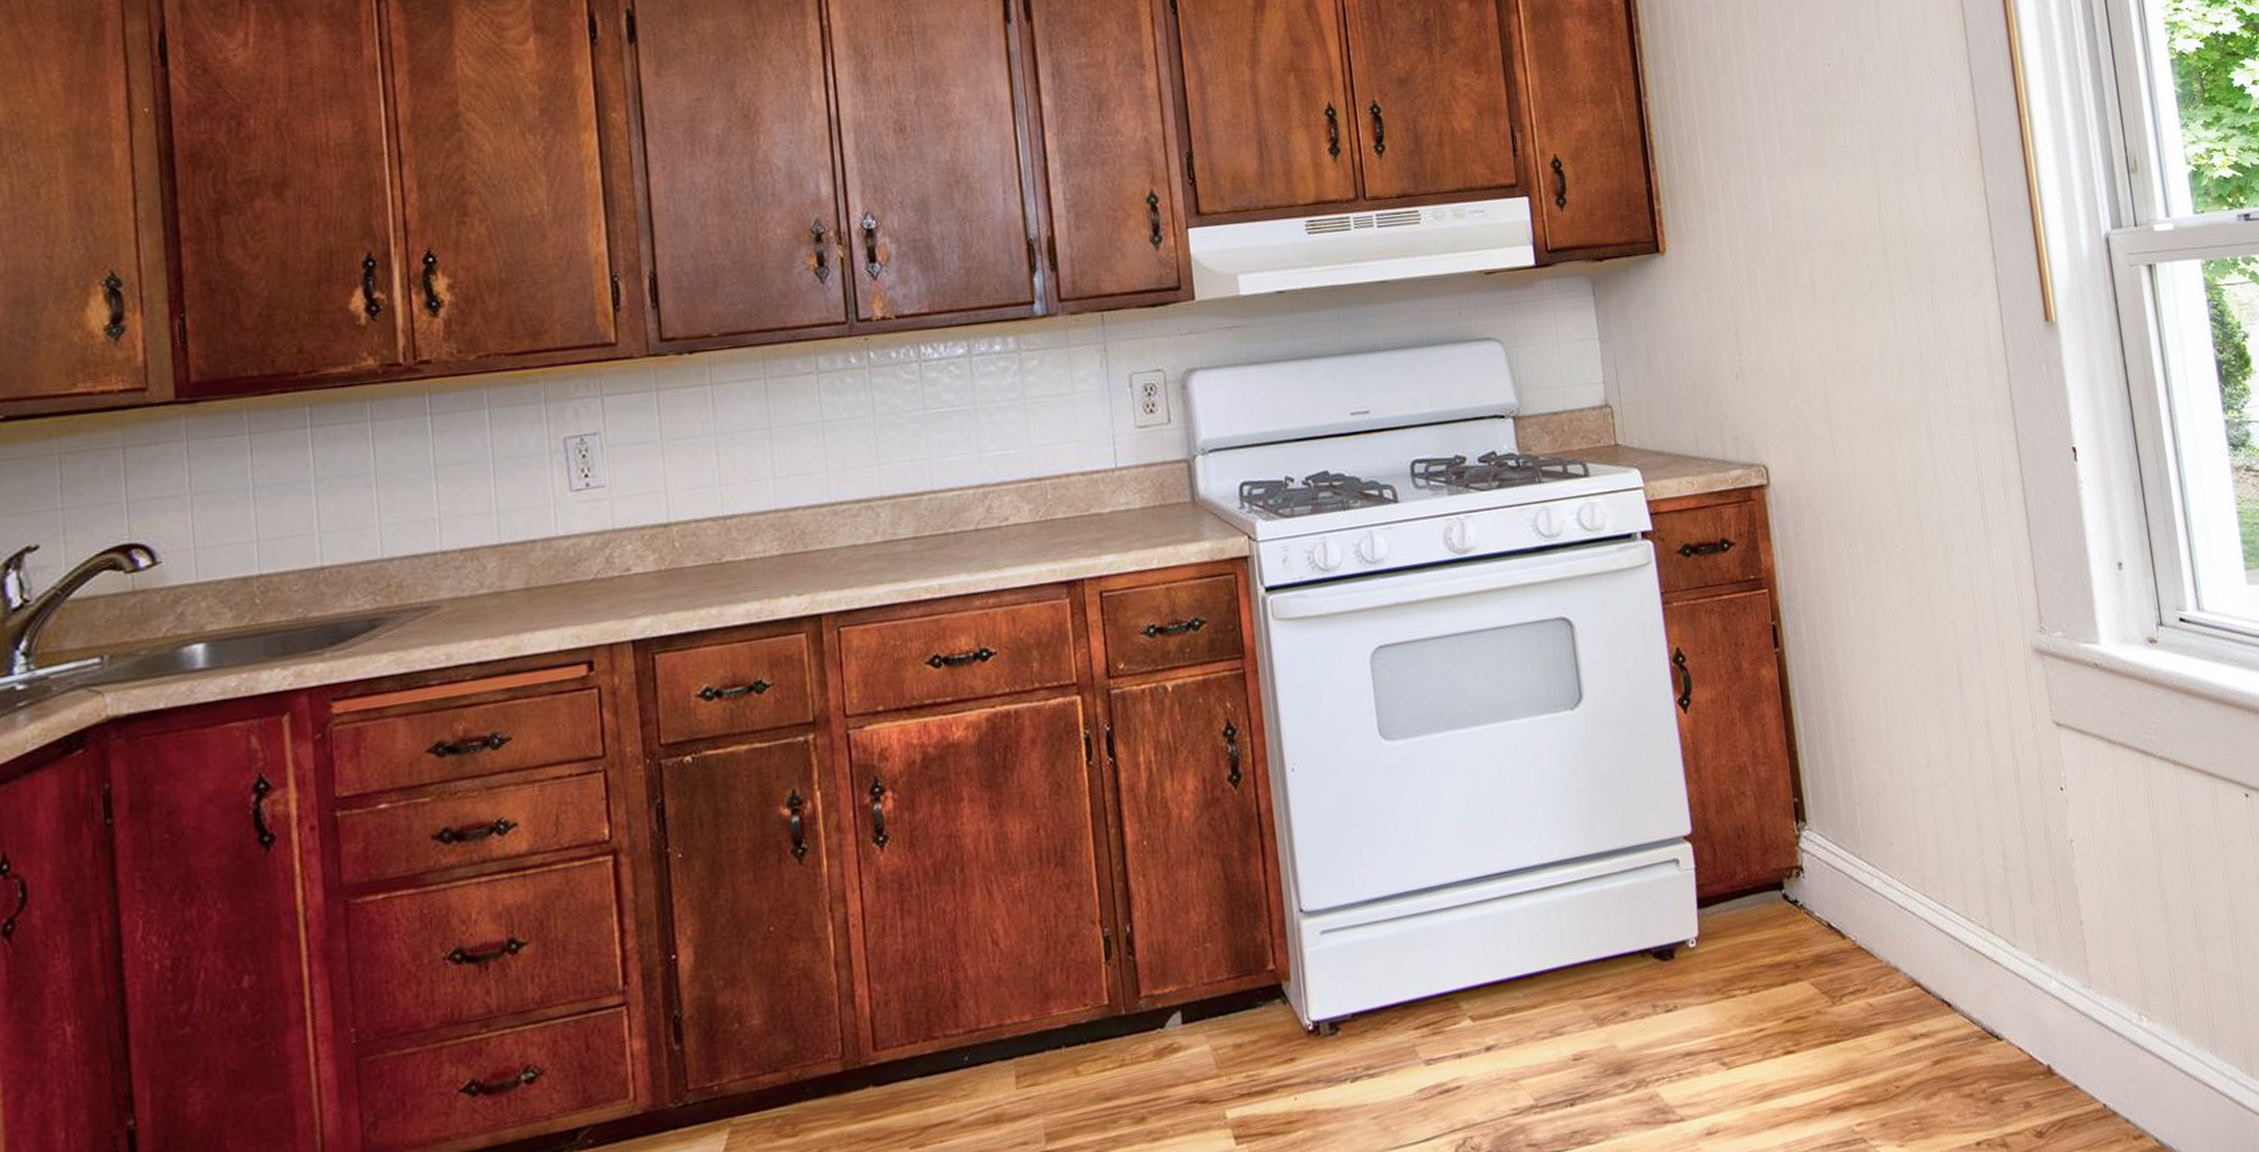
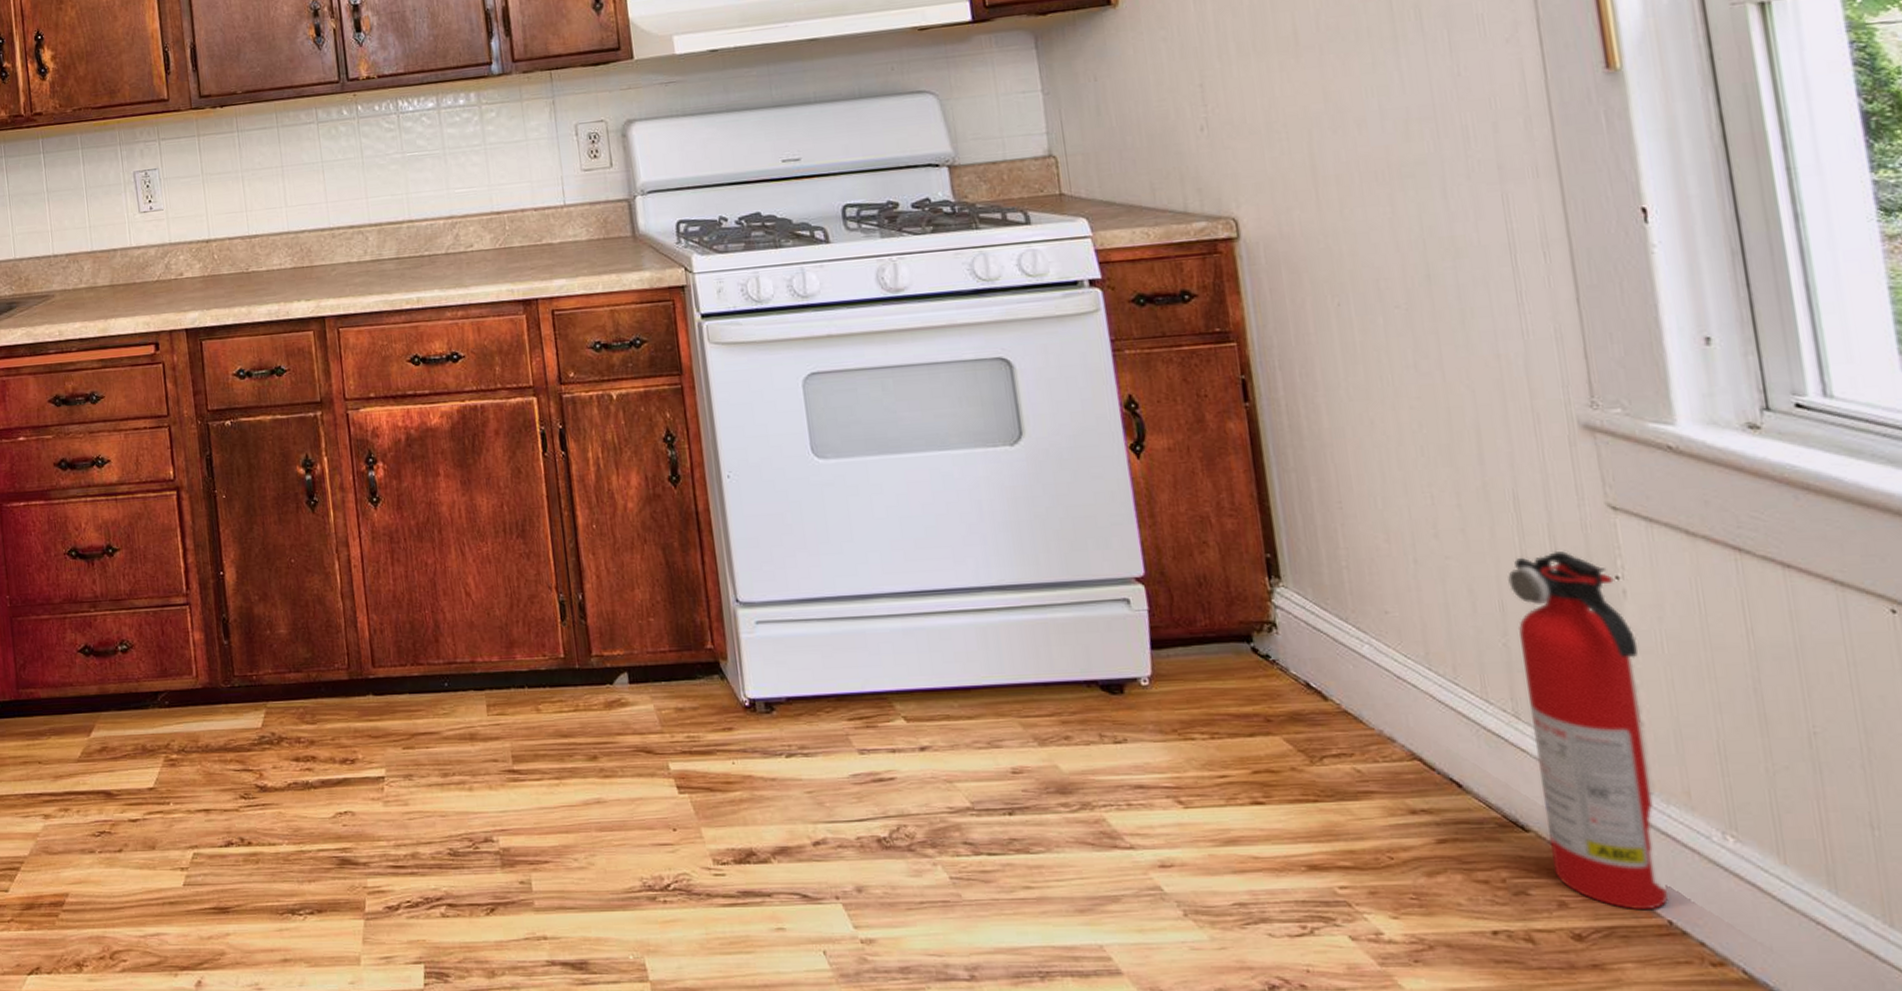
fire extinguisher: none [1983,768,2103,1100] -> present [1508,550,1669,909]

